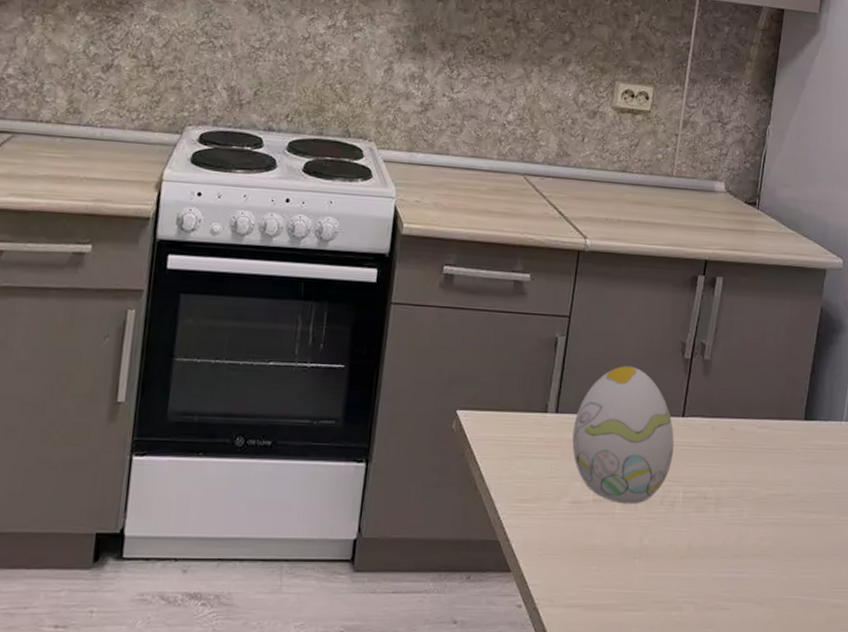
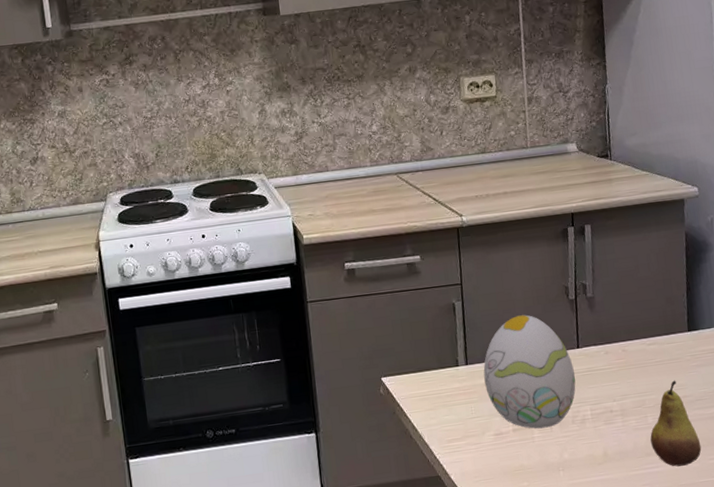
fruit: none [741,473,795,576] -> present [650,380,702,467]

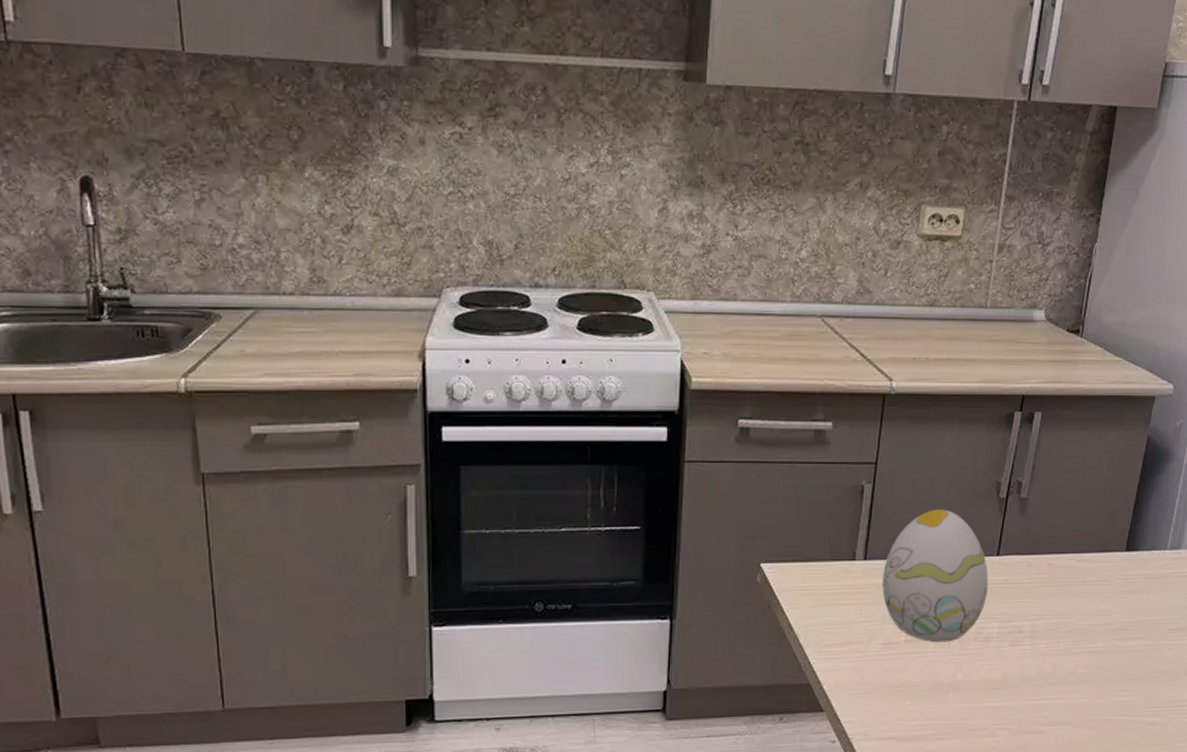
fruit: present [650,380,702,467] -> none [1057,604,1112,700]

